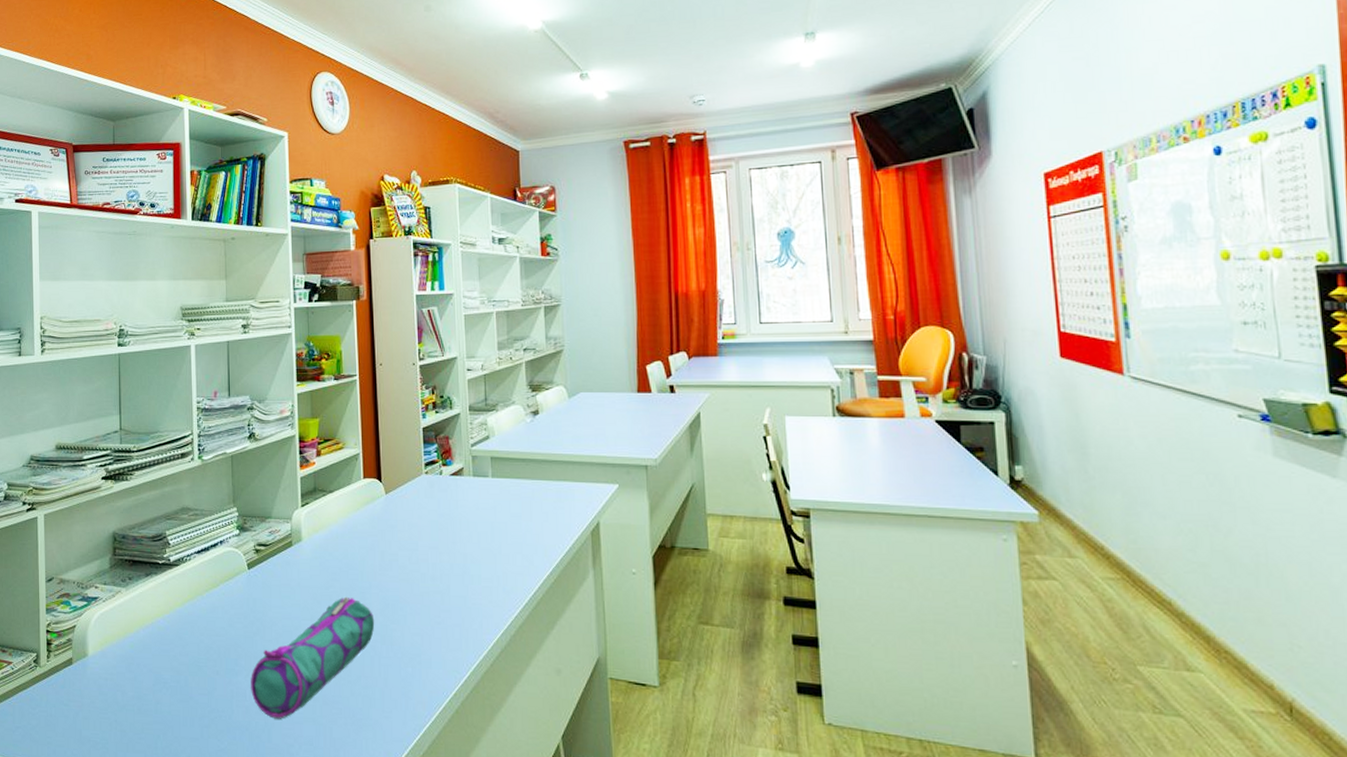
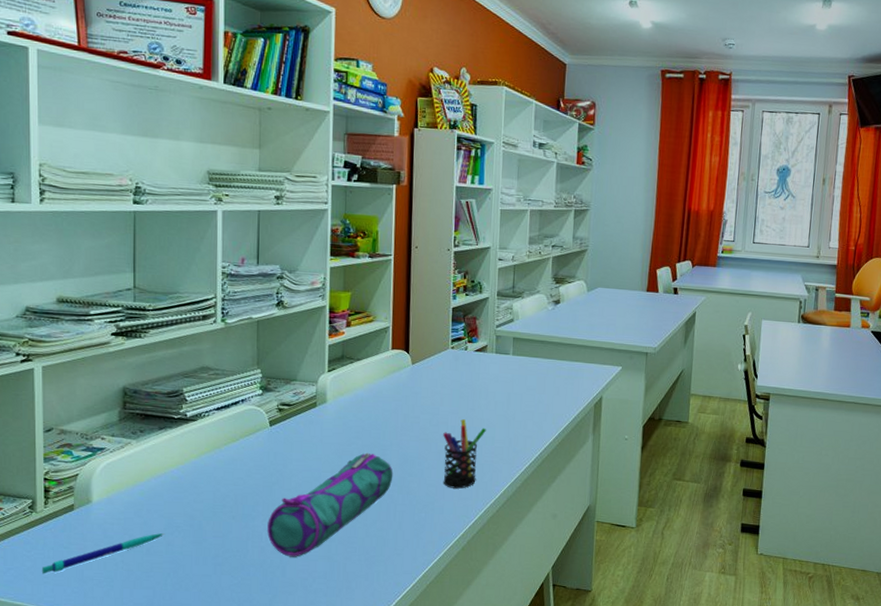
pen: none [45,690,154,734] -> present [41,533,165,574]
pen holder: none [424,555,471,638] -> present [443,419,486,489]

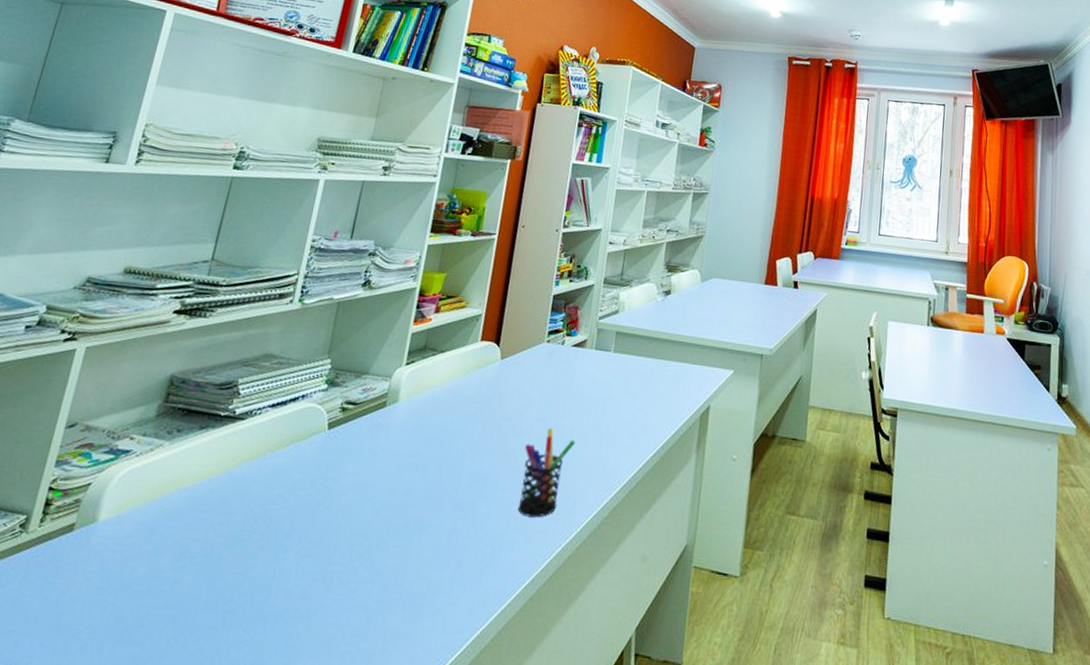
pen: present [41,533,165,574] -> none [10,566,174,620]
pencil case: present [267,452,394,557] -> none [298,466,462,605]

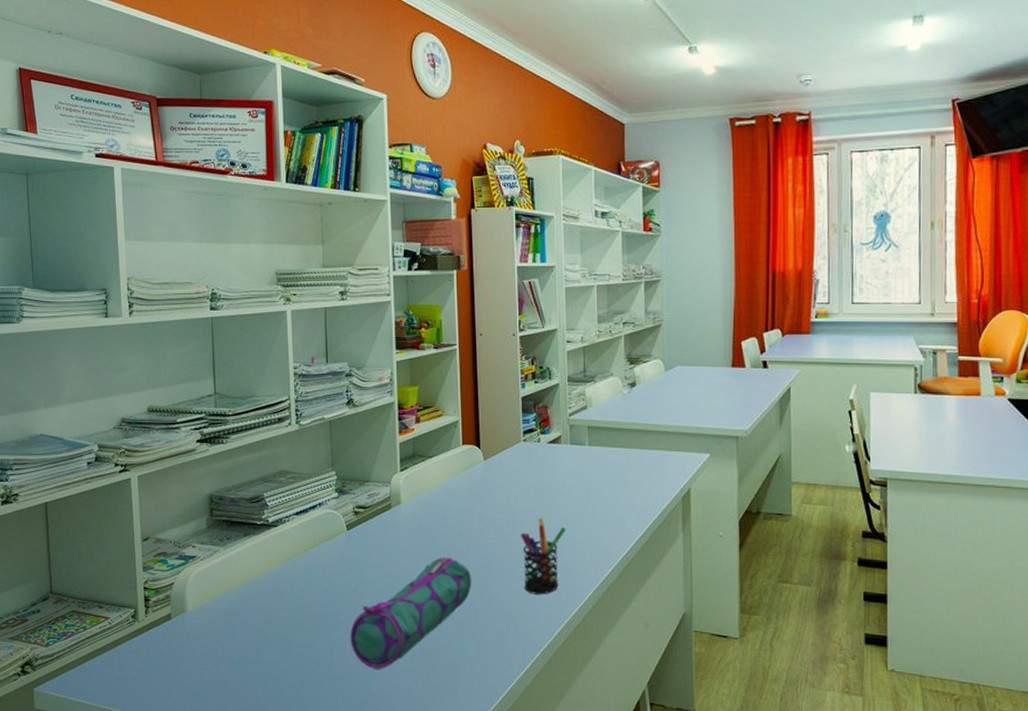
pencil case: none [298,466,462,605] -> present [350,556,472,669]

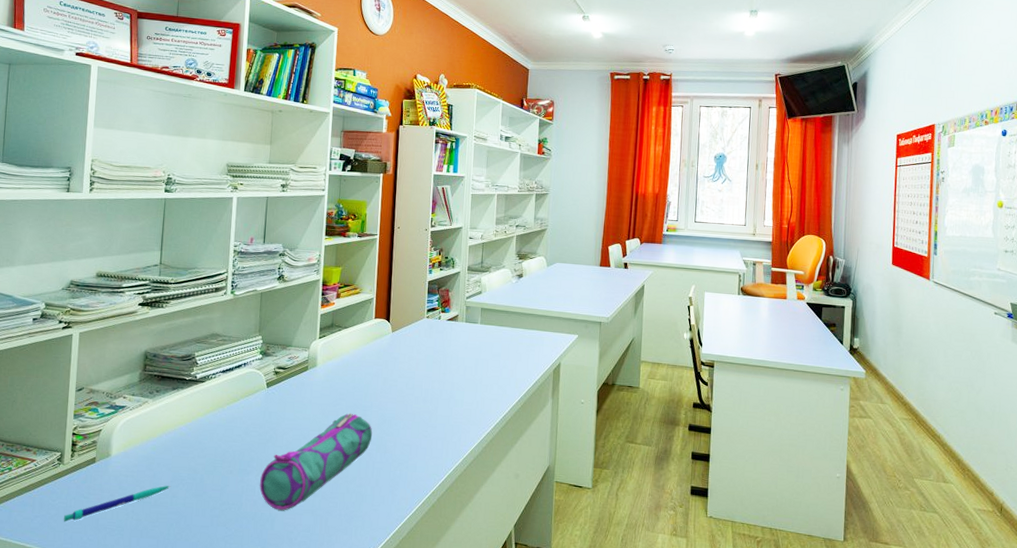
pen: none [145,643,254,684] -> present [63,486,171,522]
pen holder: present [521,518,566,595] -> none [416,383,456,448]

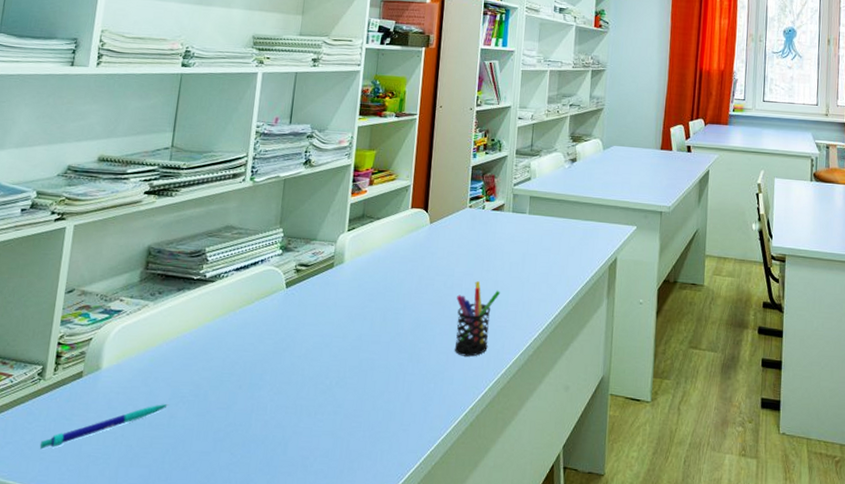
pencil case: present [260,413,373,511] -> none [272,316,405,433]
pen holder: none [416,383,456,448] -> present [454,281,500,357]

